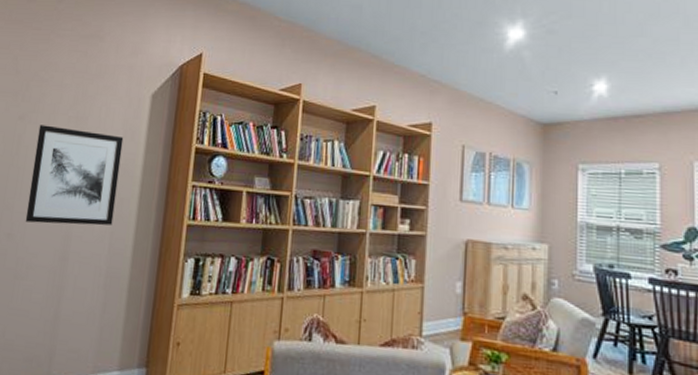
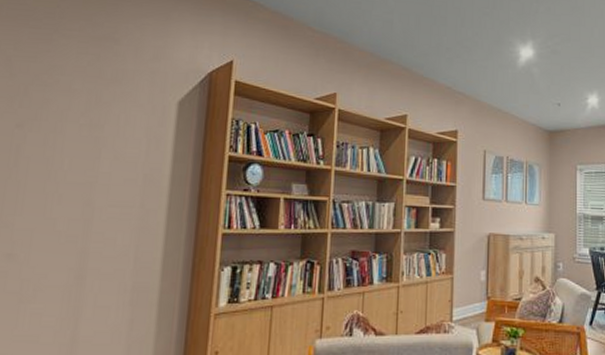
wall art: present [25,125,124,226] -> none [29,133,147,241]

